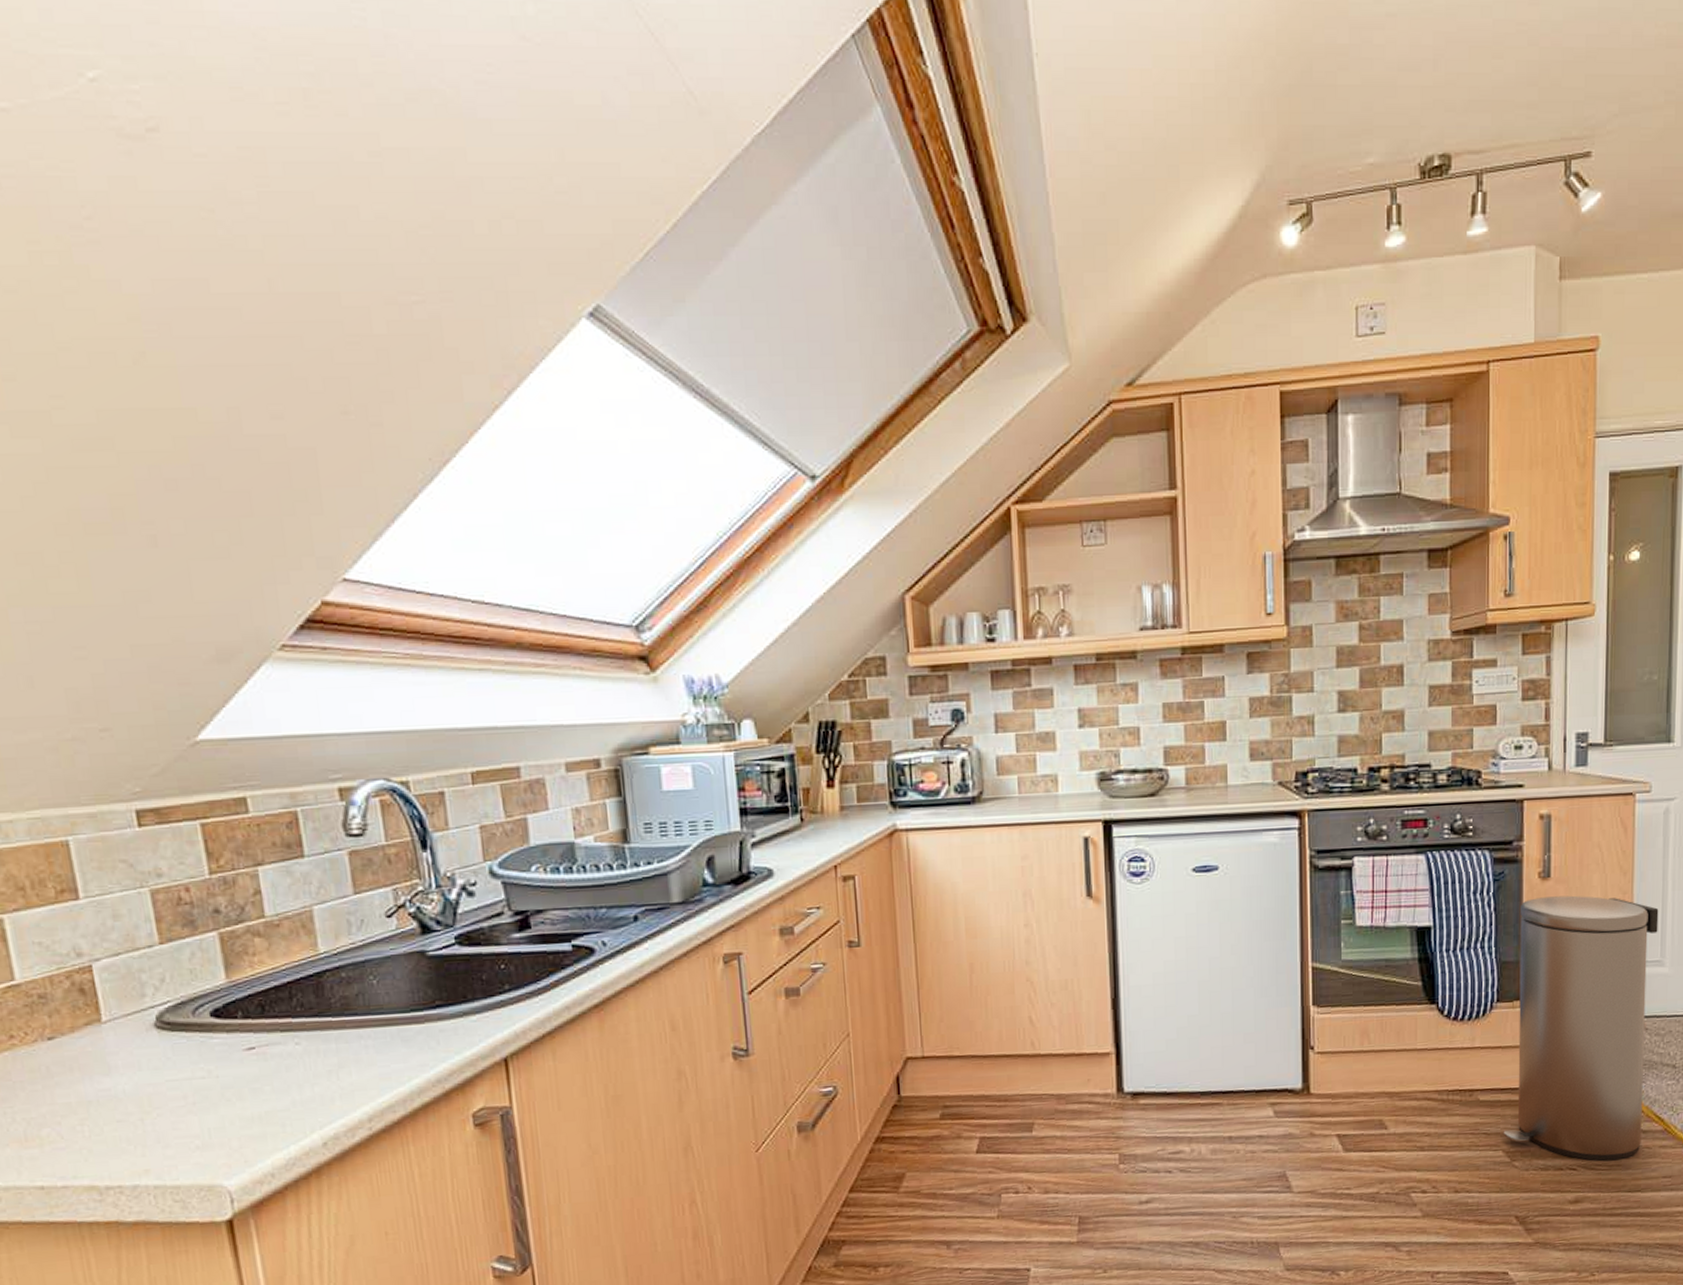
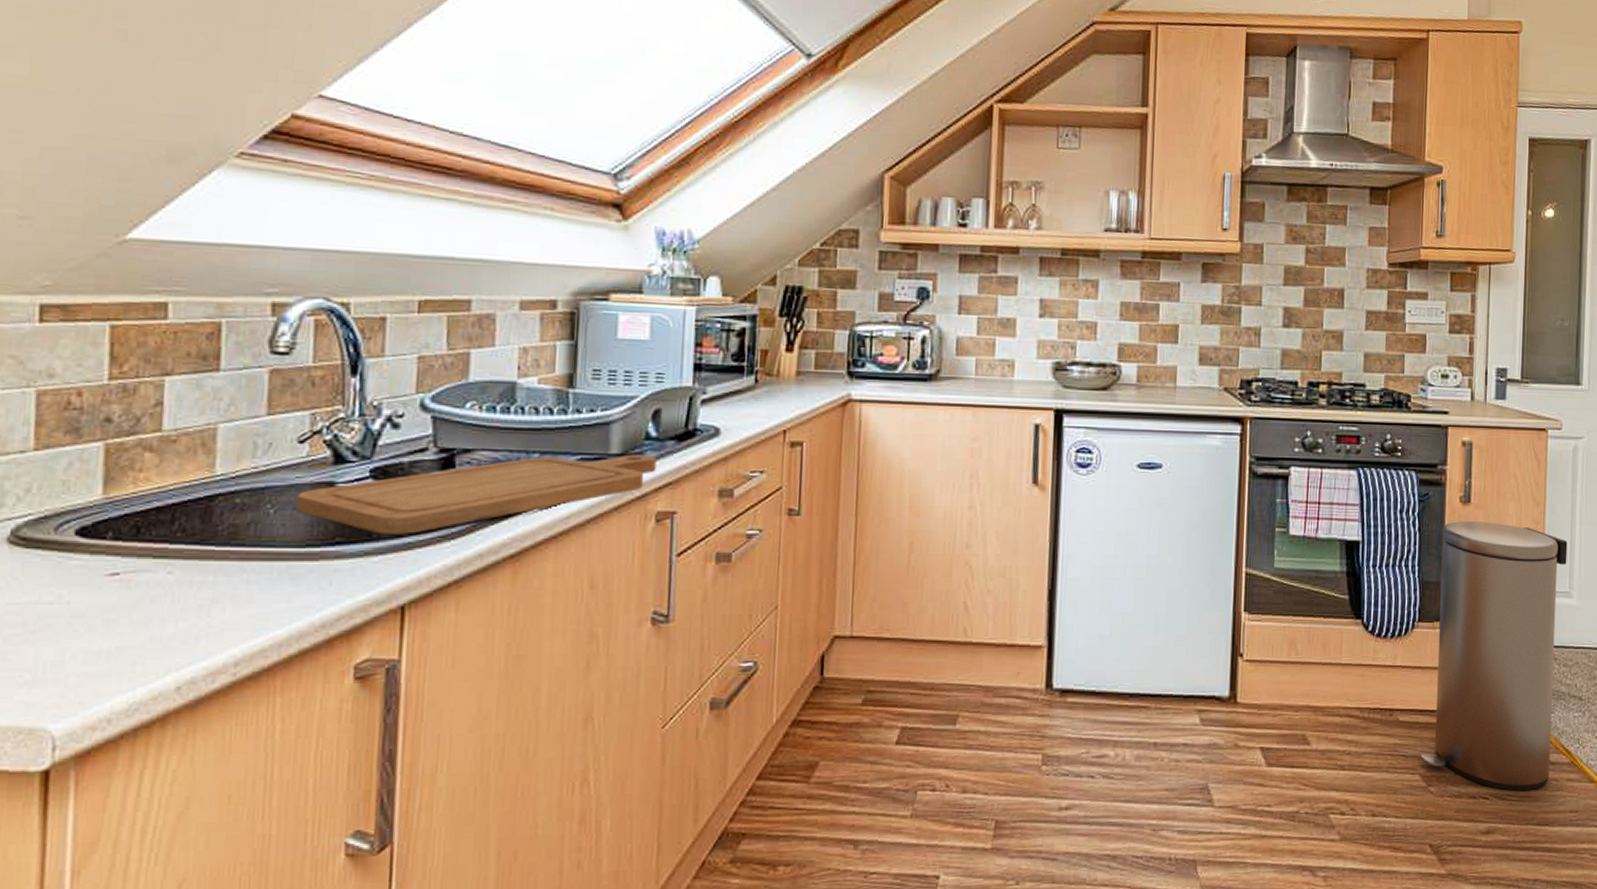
chopping board: none [395,900,718,995] -> present [297,454,657,534]

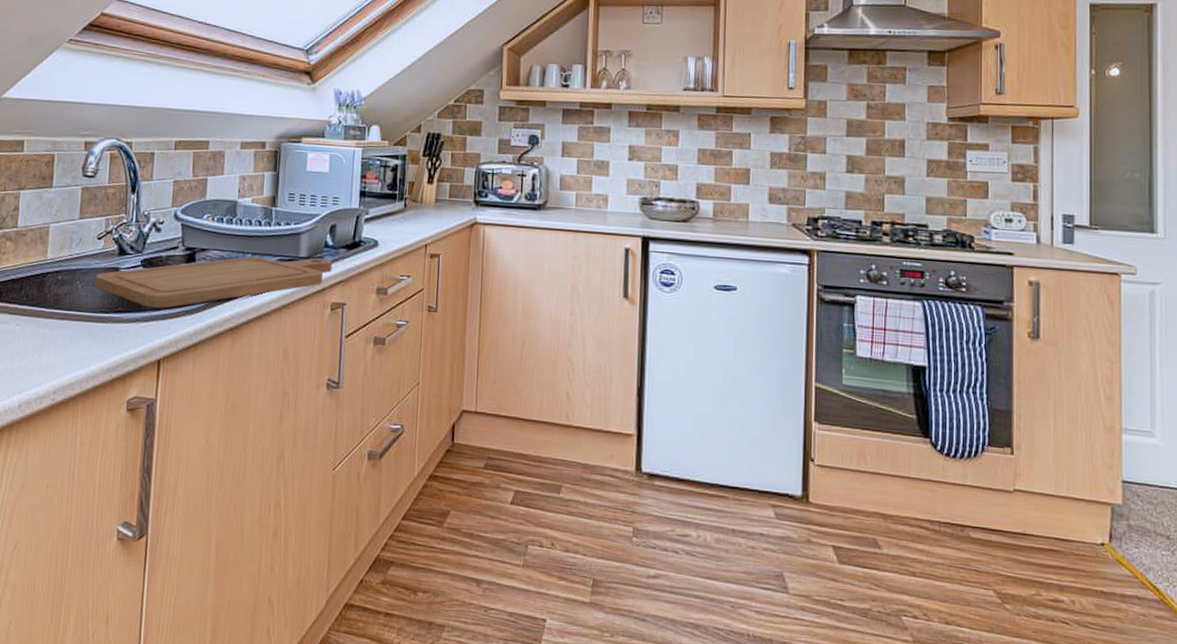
pedal bin: present [1420,521,1568,792] -> none [994,355,1147,622]

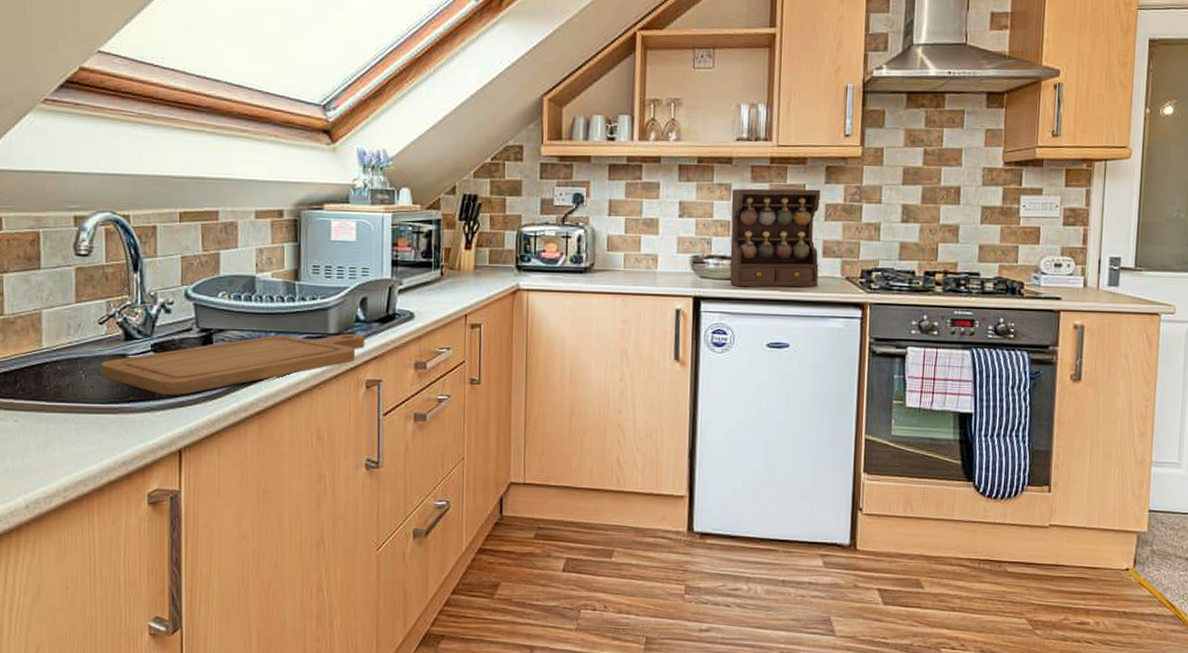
spice rack: none [677,135,766,232] -> present [730,188,821,288]

